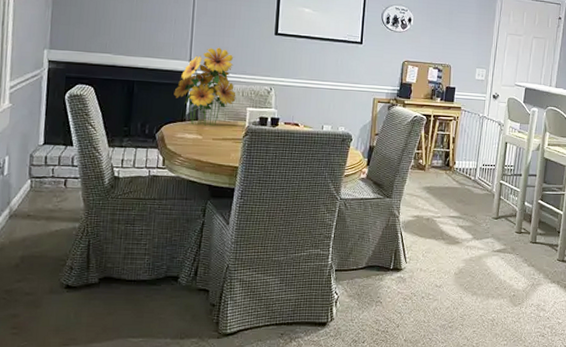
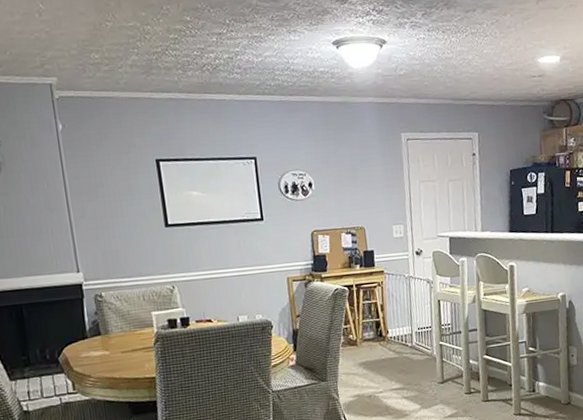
flower bouquet: present [174,47,236,126] -> none [68,251,138,340]

